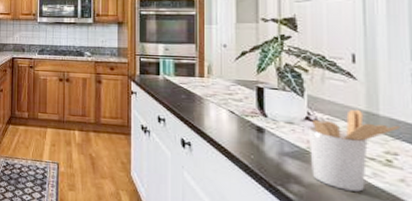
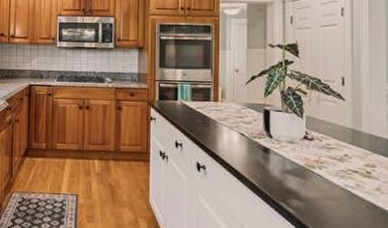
utensil holder: present [307,109,400,192] -> none [305,127,377,202]

